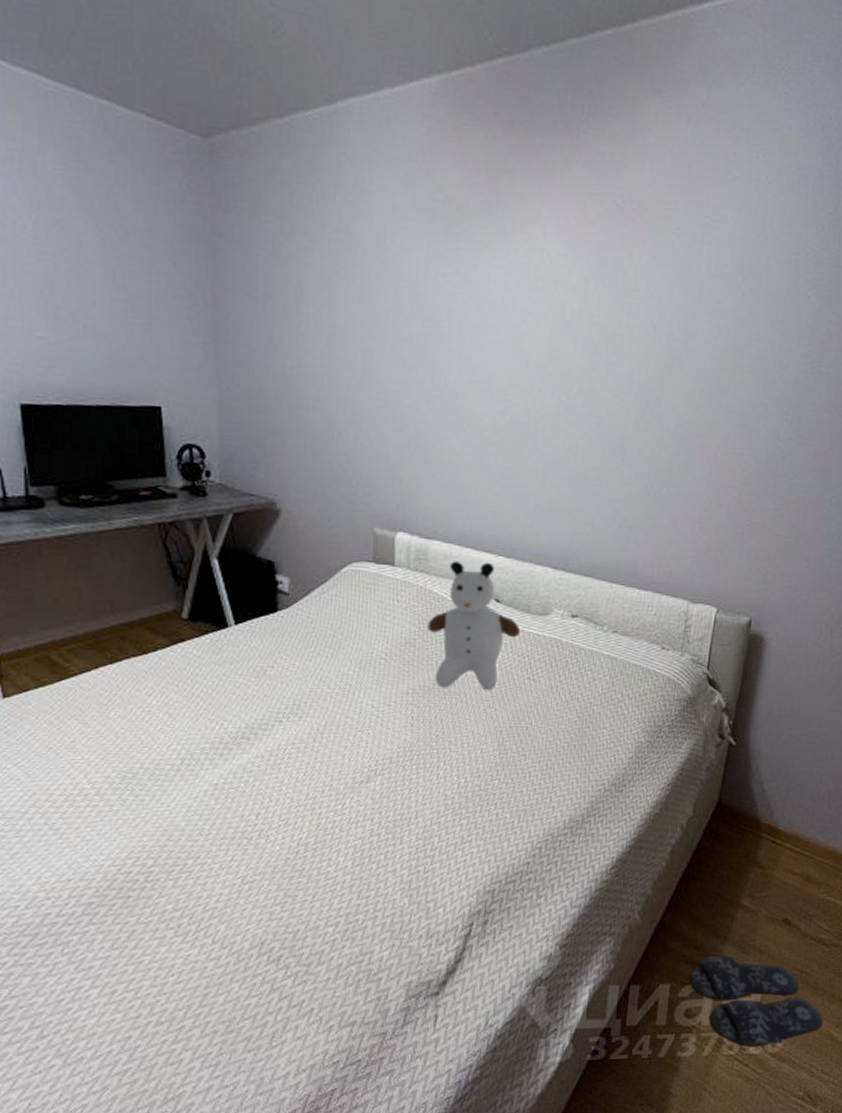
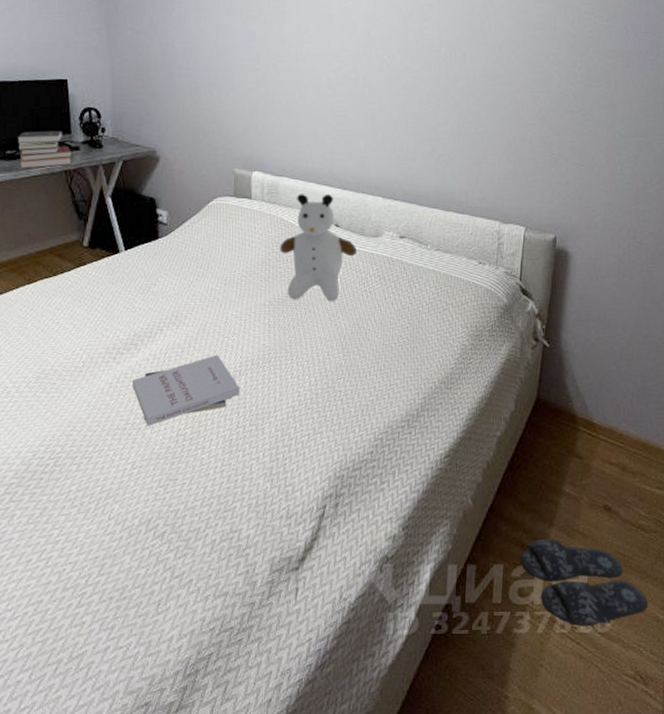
books: none [94,471,168,519] -> present [17,130,72,169]
books: none [243,751,376,835] -> present [132,354,241,426]

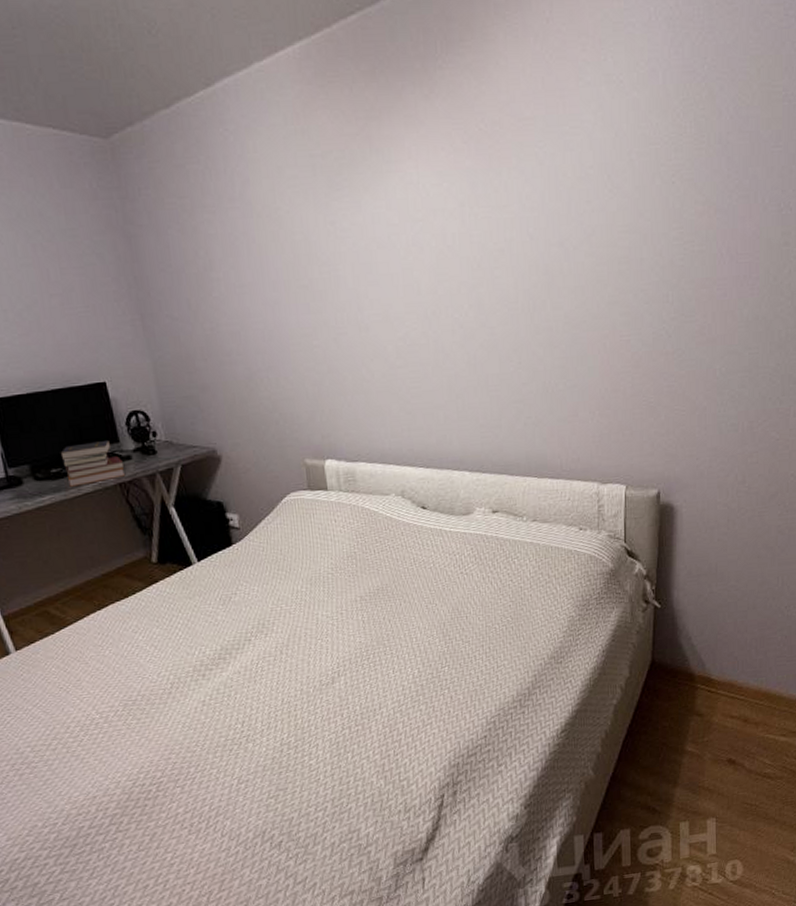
books: present [132,354,241,426] -> none [226,658,342,740]
stuffed animal: present [279,193,358,302] -> none [364,474,449,592]
slippers: present [520,538,648,627] -> none [647,797,778,878]

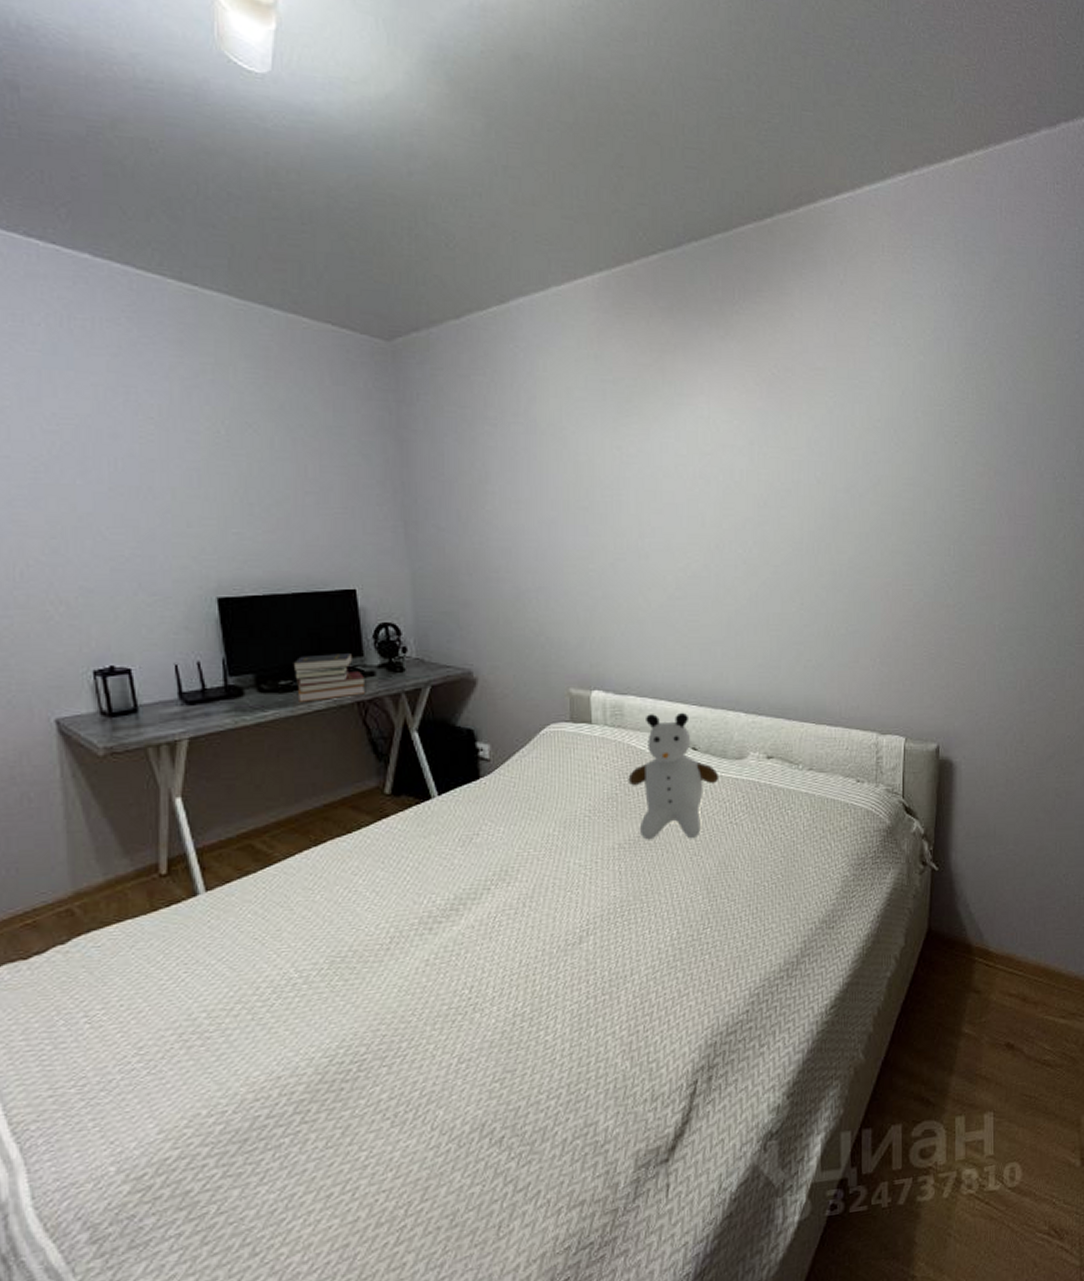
stuffed animal: none [364,474,449,592] -> present [628,712,720,840]

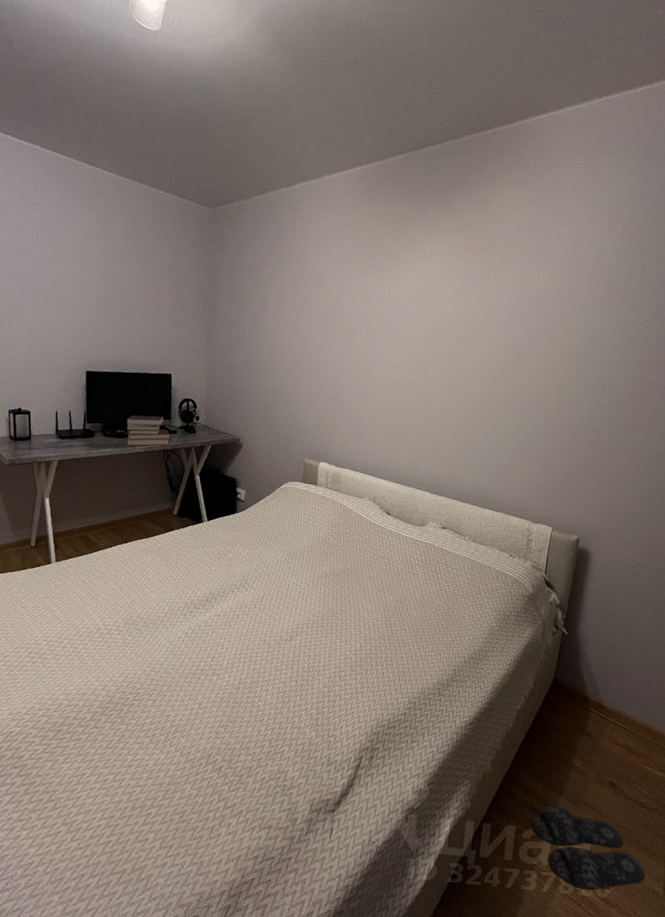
stuffed animal: present [628,712,720,840] -> none [338,484,405,580]
slippers: none [920,1087,1059,1184] -> present [531,806,646,891]

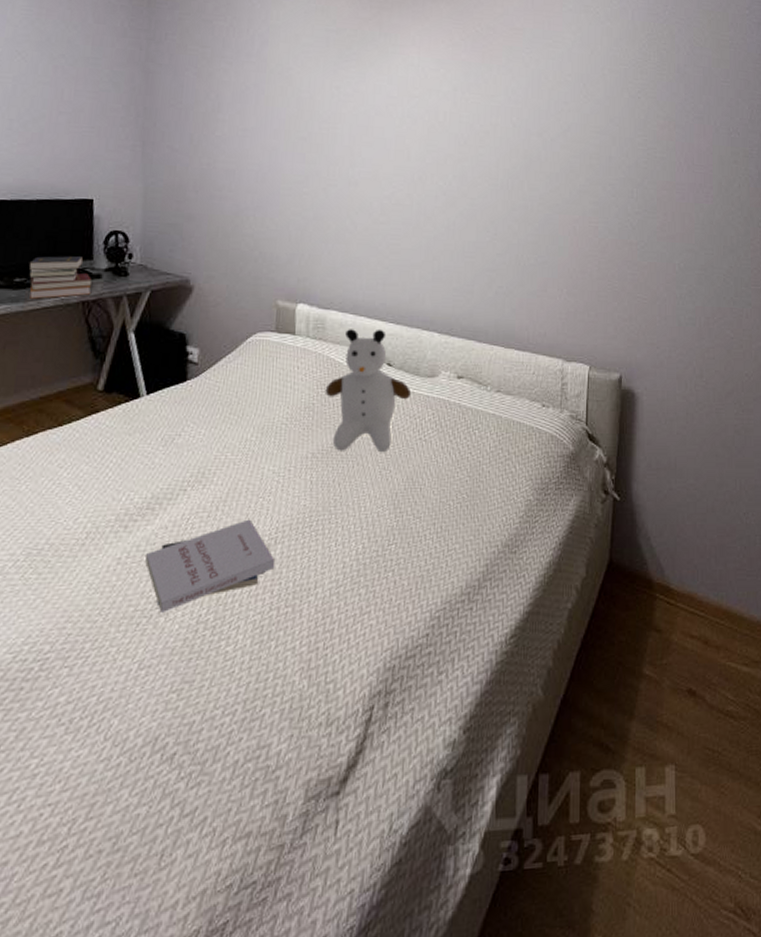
books: none [204,616,296,673] -> present [145,519,276,612]
stuffed animal: none [338,484,405,580] -> present [325,329,412,453]
slippers: present [531,806,646,891] -> none [599,734,744,847]

